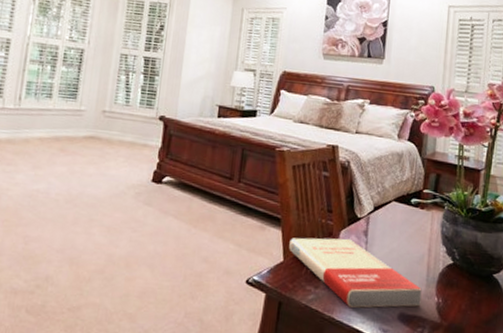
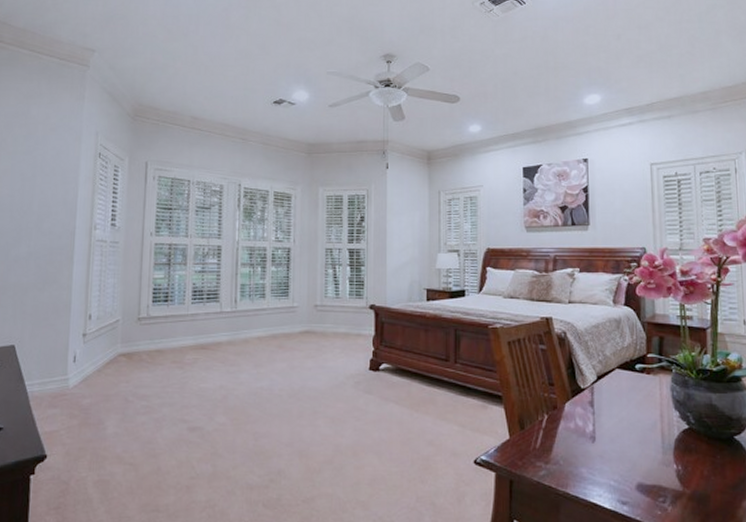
book: present [289,237,422,308] -> none [514,410,659,481]

